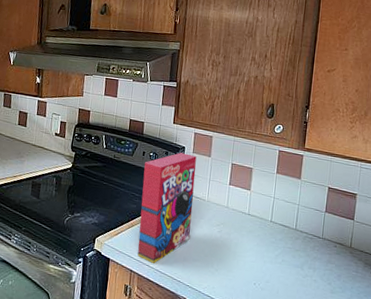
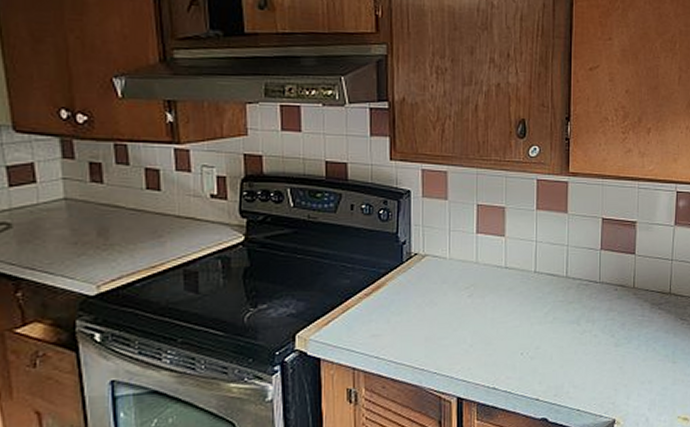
cereal box: present [137,152,197,263] -> none [354,199,431,353]

